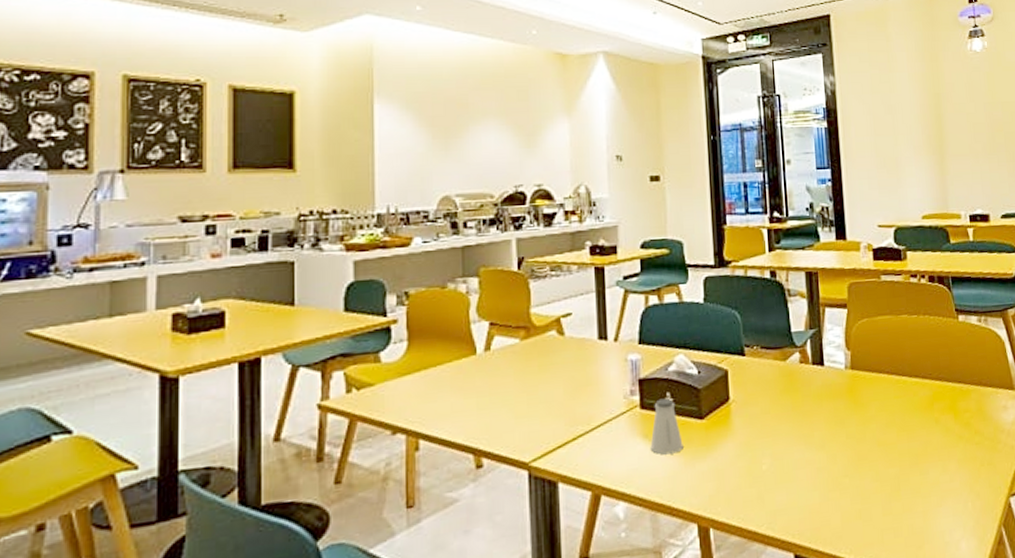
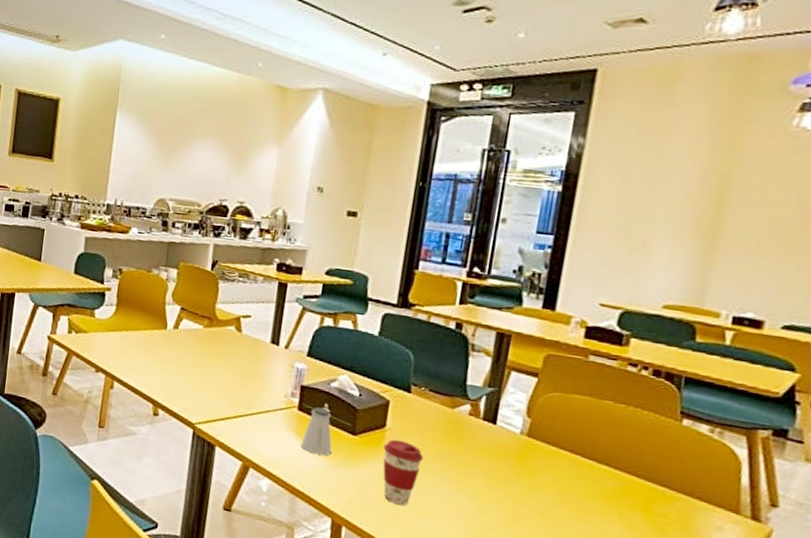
coffee cup: none [731,409,770,483] -> present [383,439,423,506]

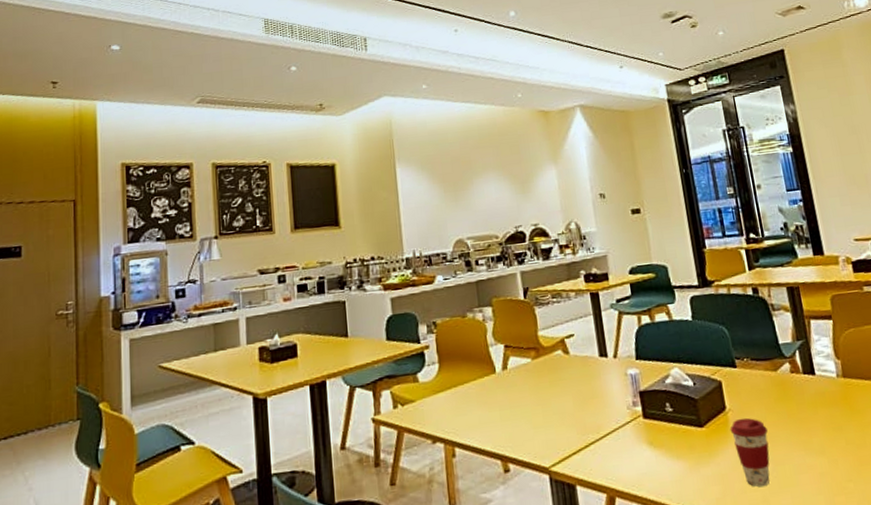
saltshaker: present [300,407,332,456] -> none [655,408,687,461]

